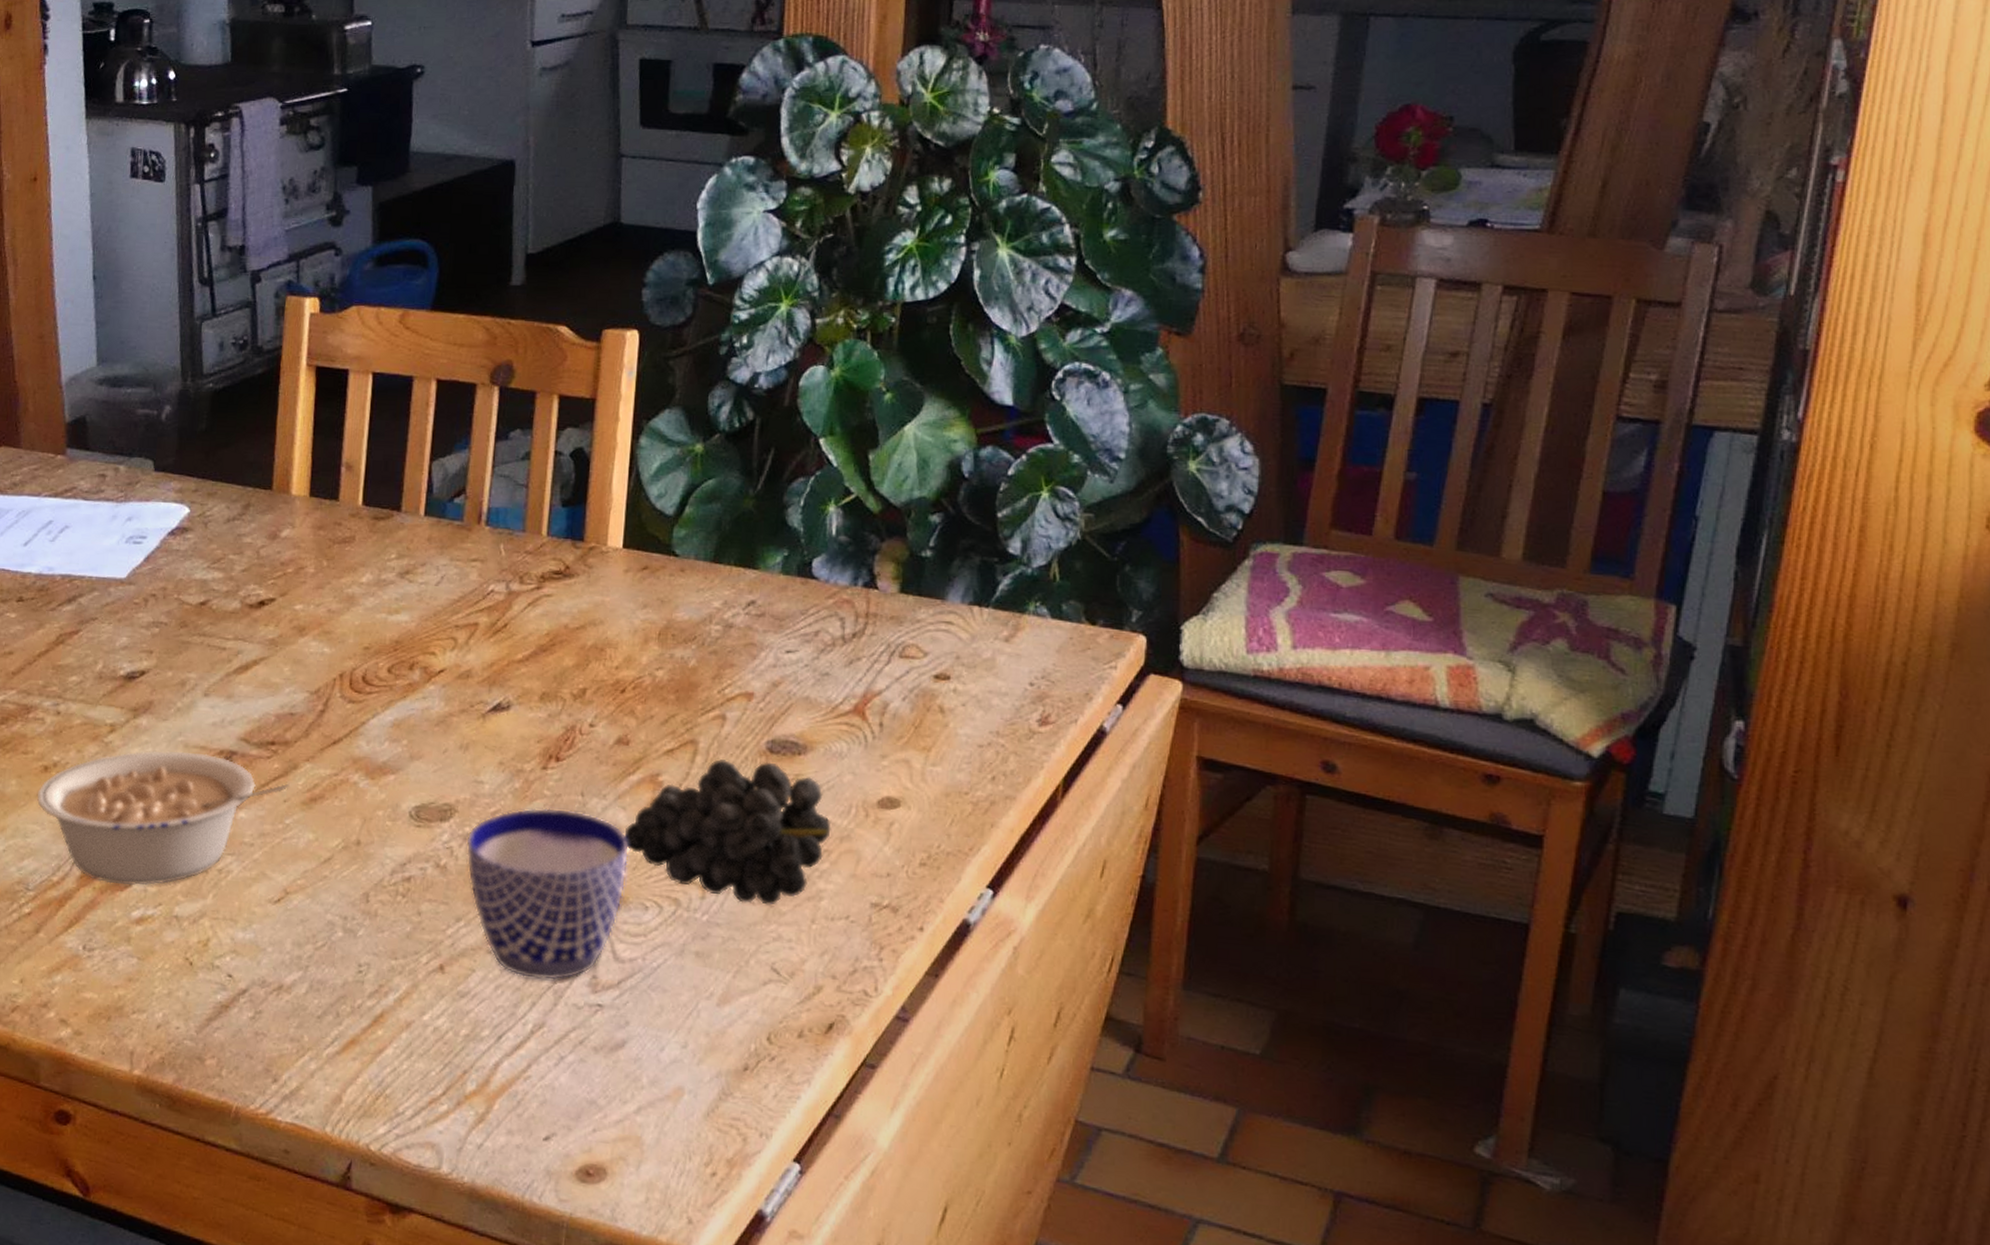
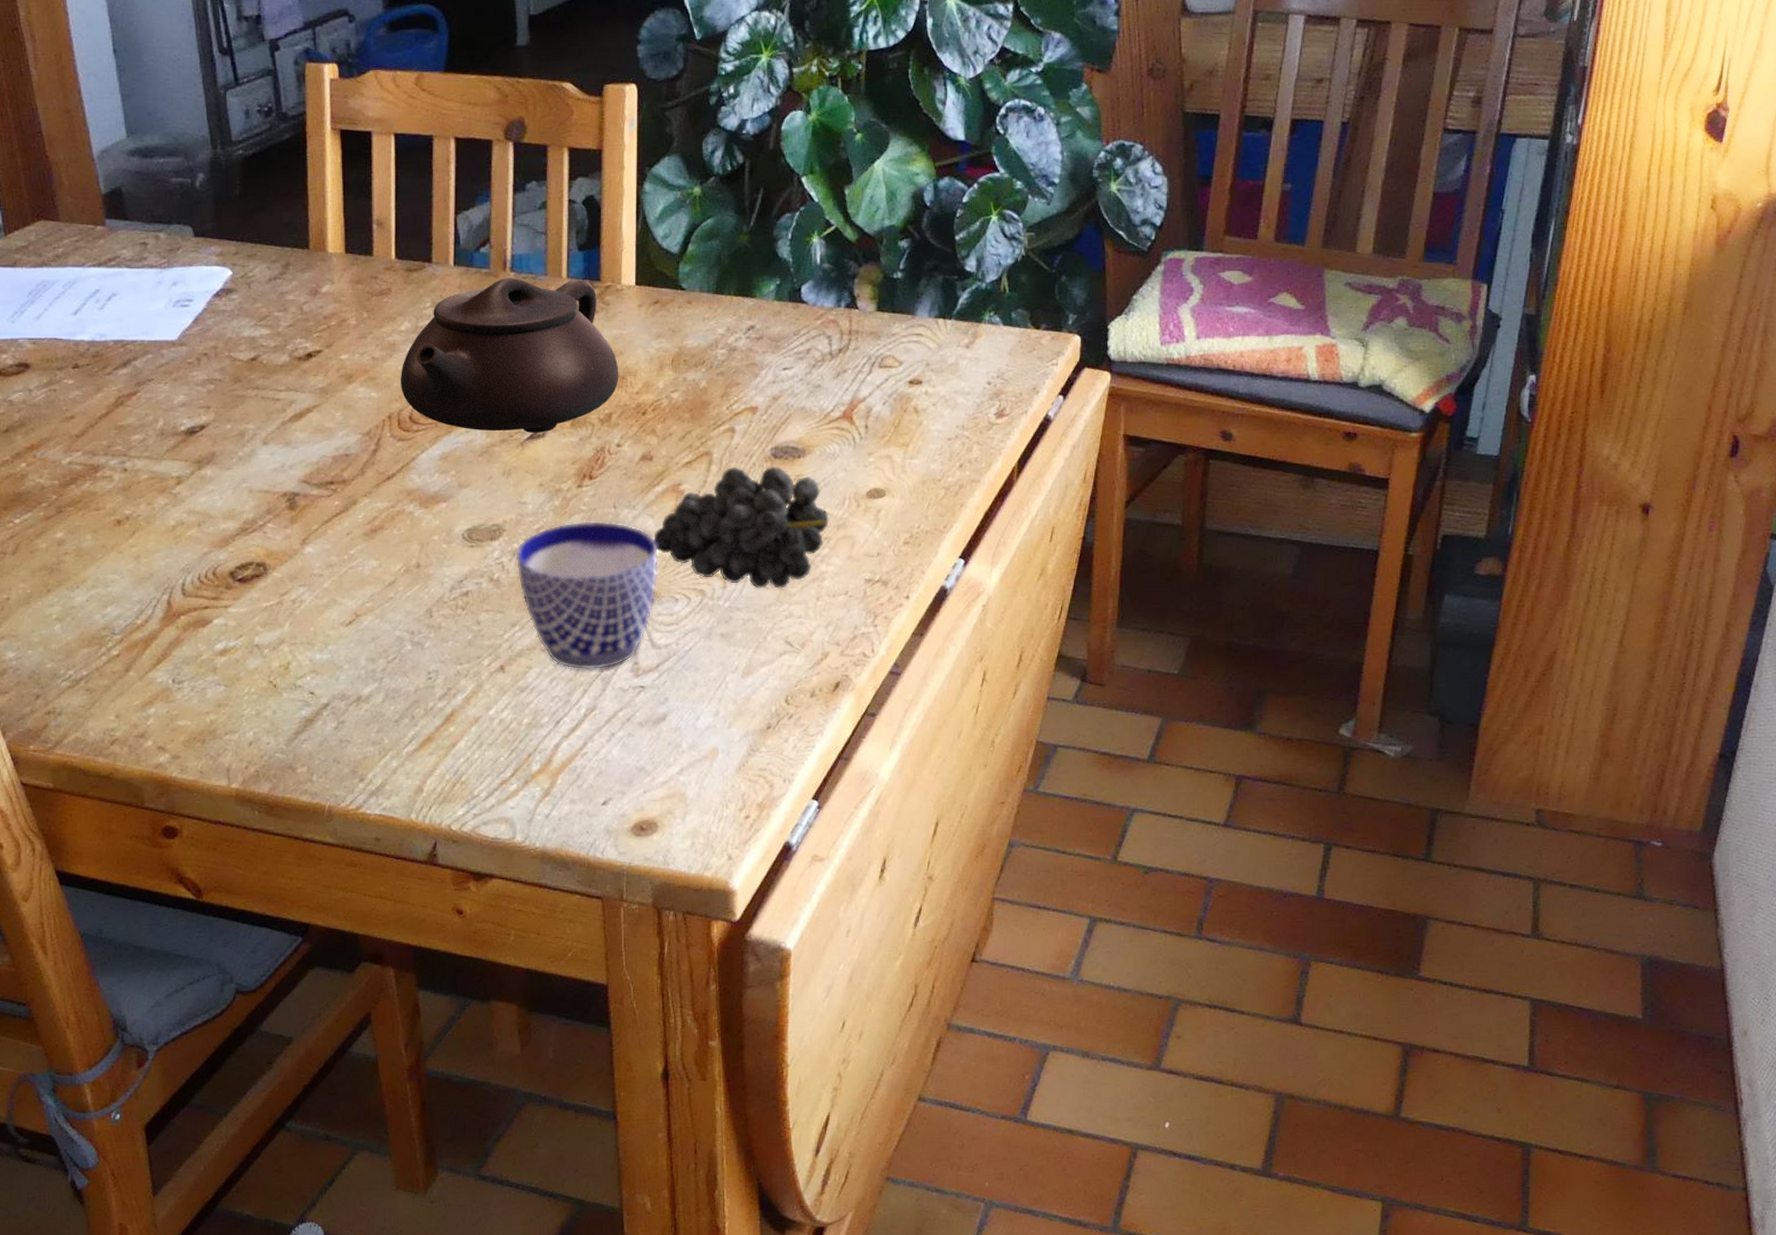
legume: present [36,750,290,886] -> none [113,496,351,622]
teapot: none [356,531,598,705] -> present [401,277,619,433]

